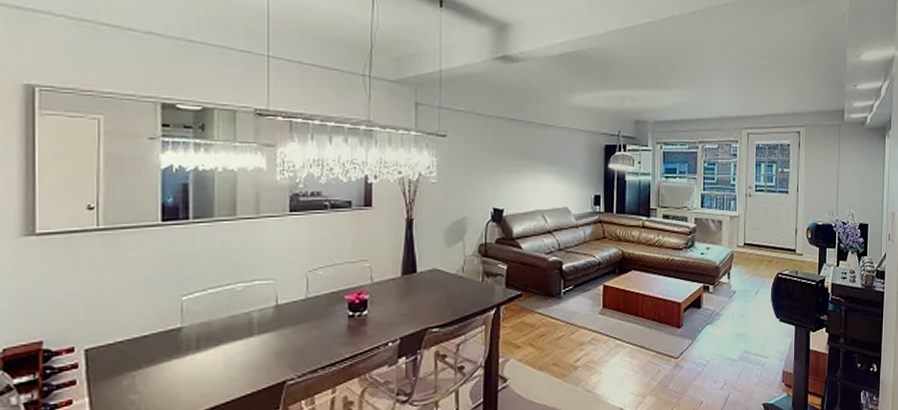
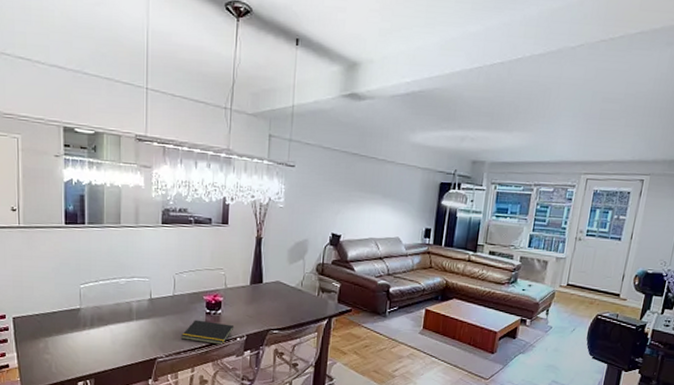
notepad: none [317,325,385,355] -> present [180,320,235,346]

